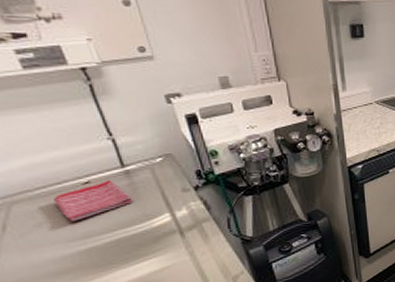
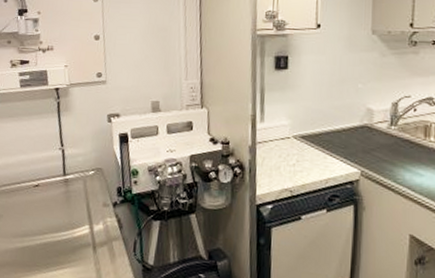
dish towel: present [54,179,133,222] -> none [12,185,65,219]

